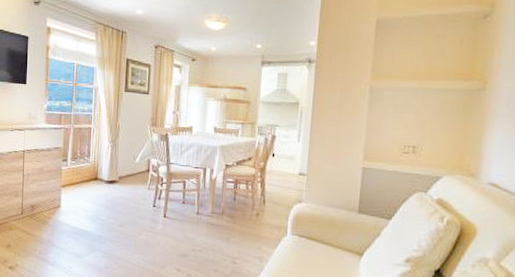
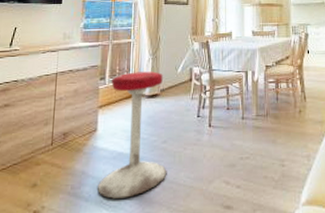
stool: none [62,157,123,269] -> present [98,71,167,199]

